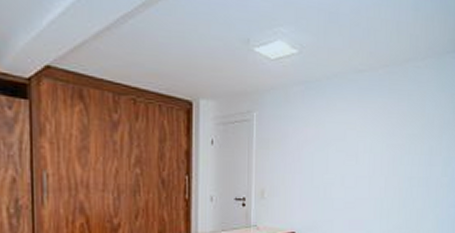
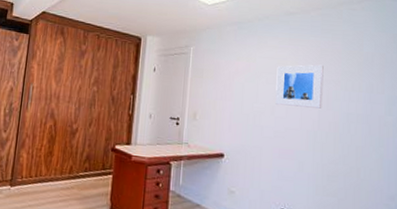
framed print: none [345,128,390,175] -> present [275,64,324,109]

